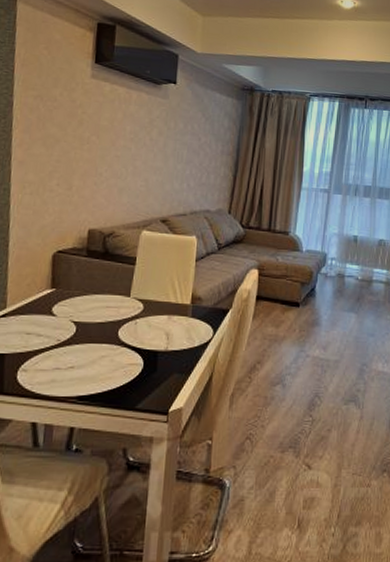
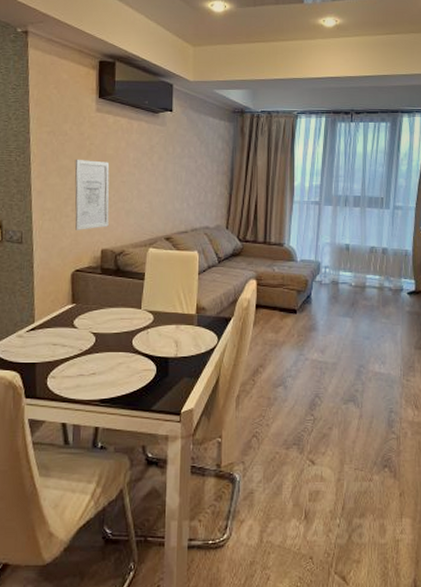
wall art: none [60,128,103,207] -> present [74,159,110,230]

